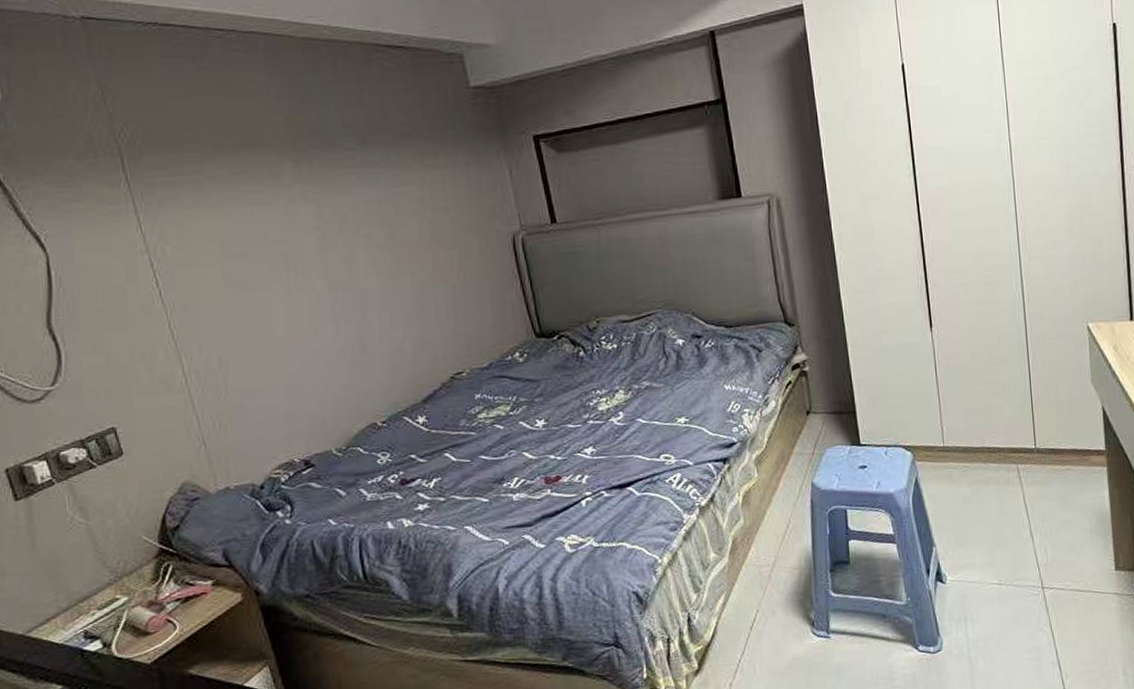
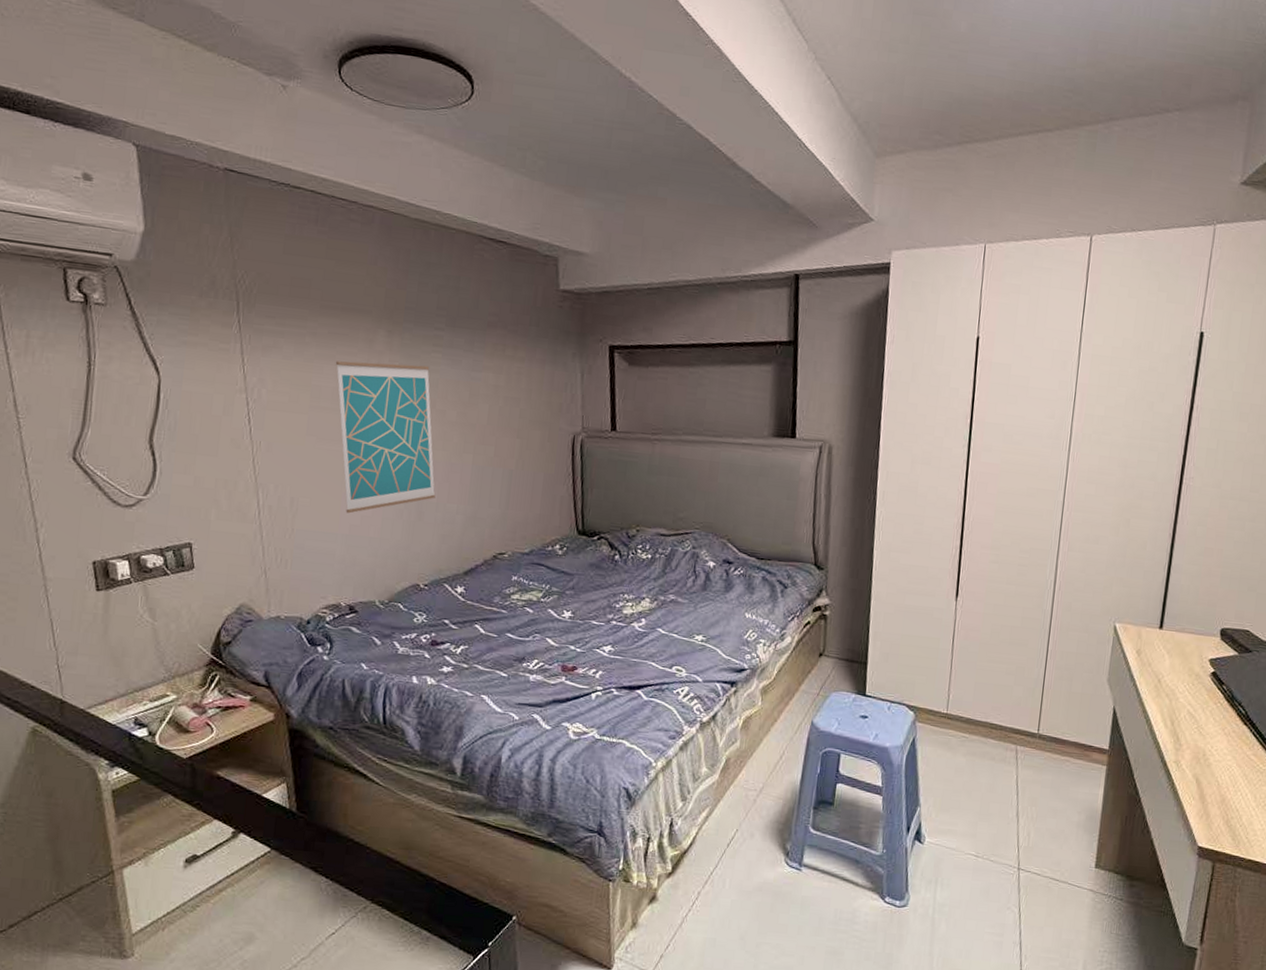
wall art: none [242,190,377,362] -> present [335,361,436,514]

